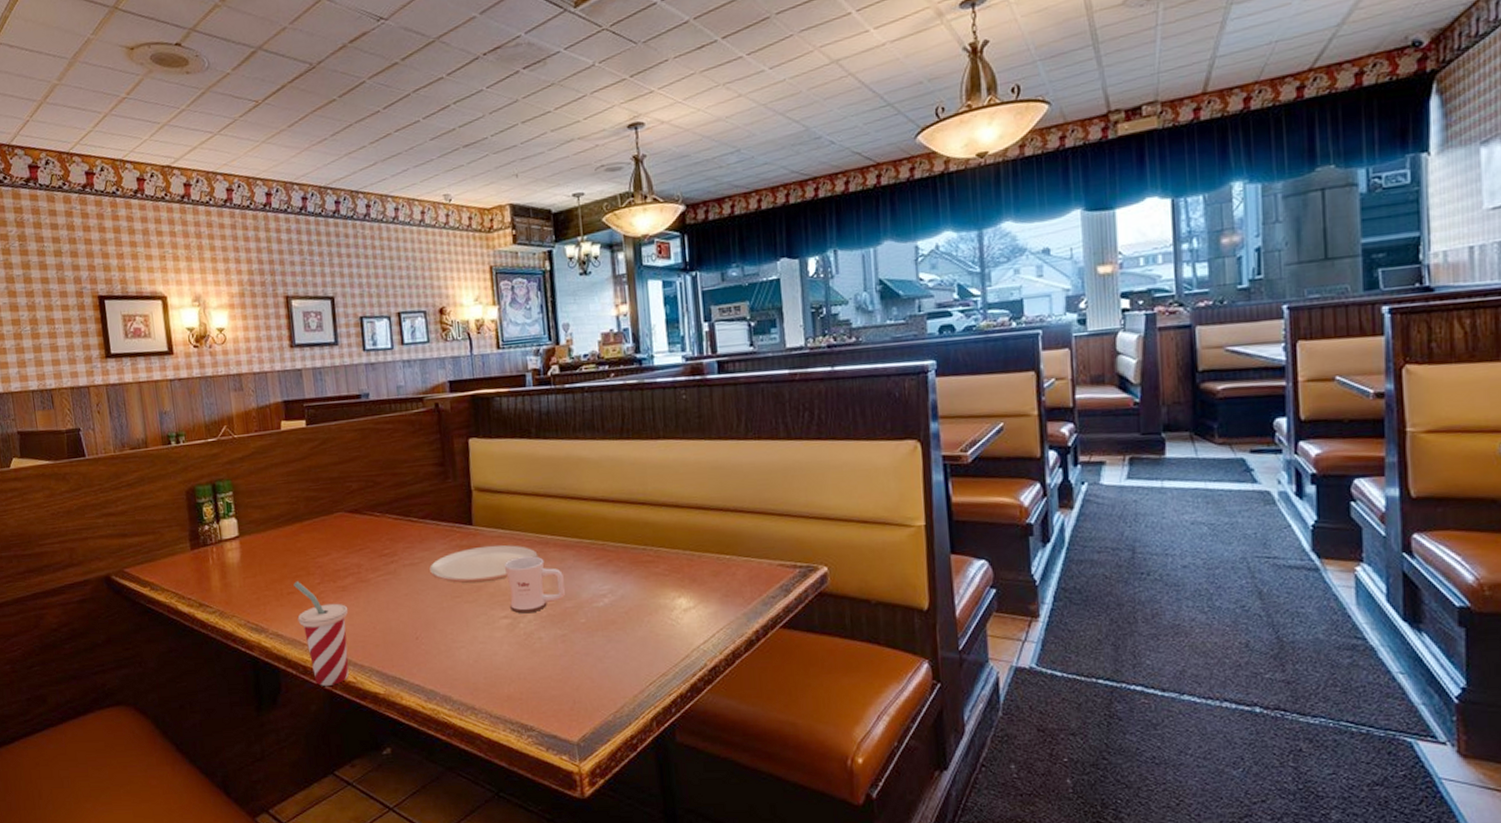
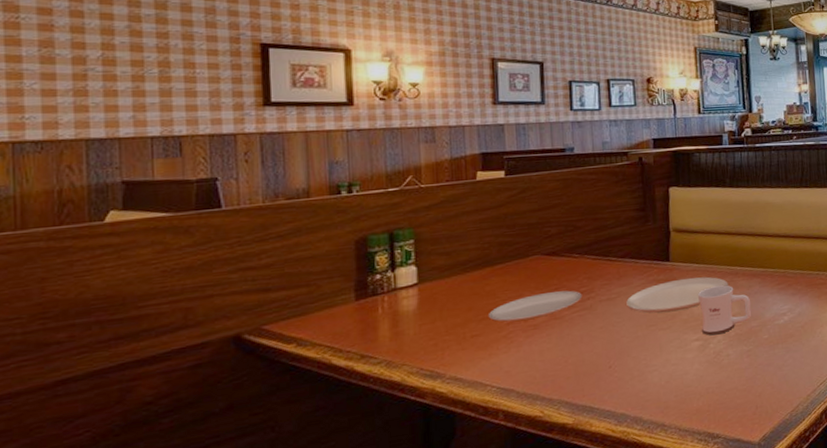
beverage cup: present [294,581,349,686] -> none [479,323,539,425]
plate: none [300,552,386,581] -> present [488,290,583,322]

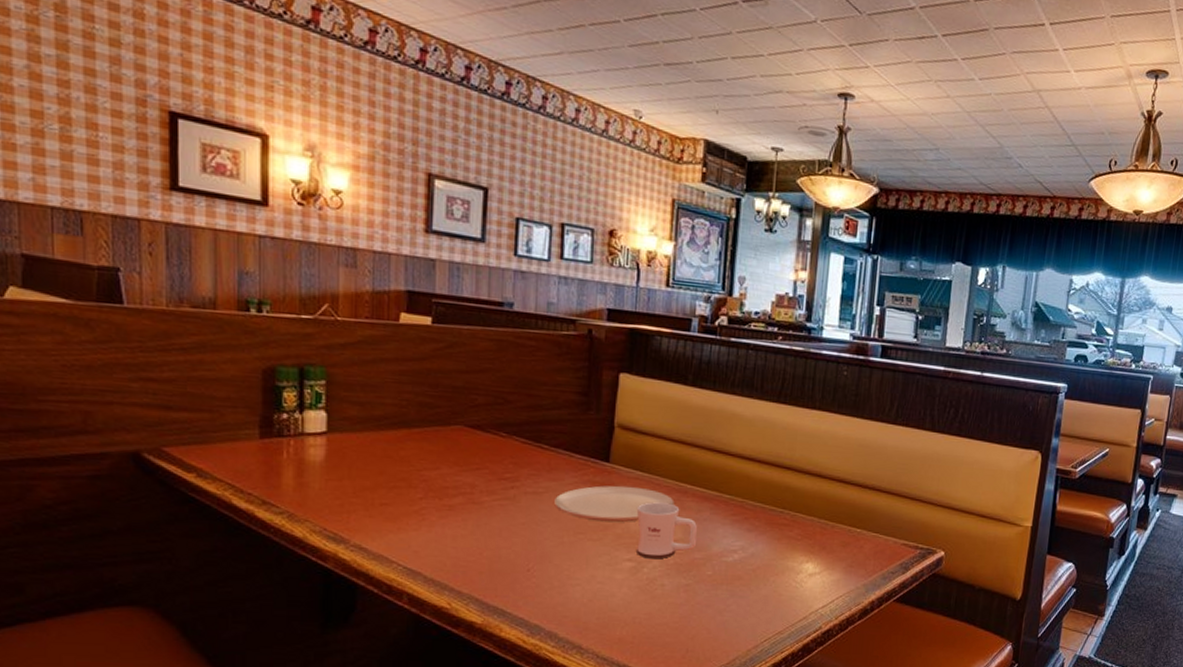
plate: present [488,290,583,322] -> none [400,470,506,498]

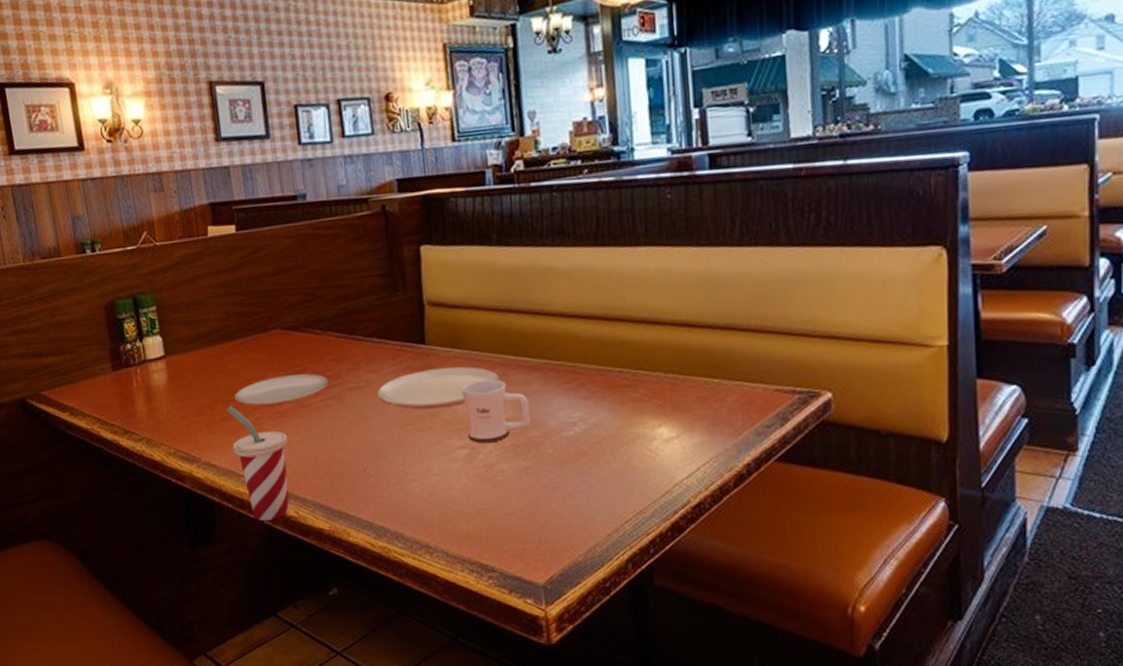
beverage cup: none [389,492,453,609] -> present [227,406,290,521]
plate: none [400,470,506,498] -> present [234,374,329,406]

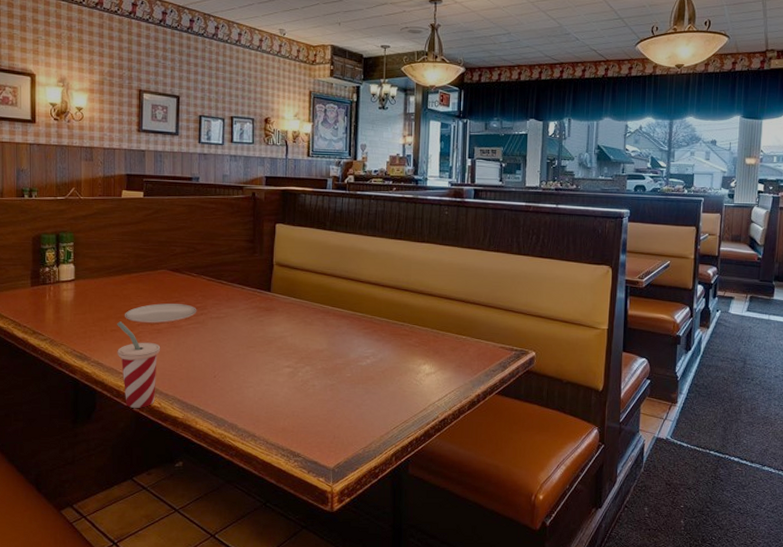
plate: present [377,366,500,410] -> none [232,309,320,338]
mug: present [460,379,532,443] -> none [292,321,339,365]

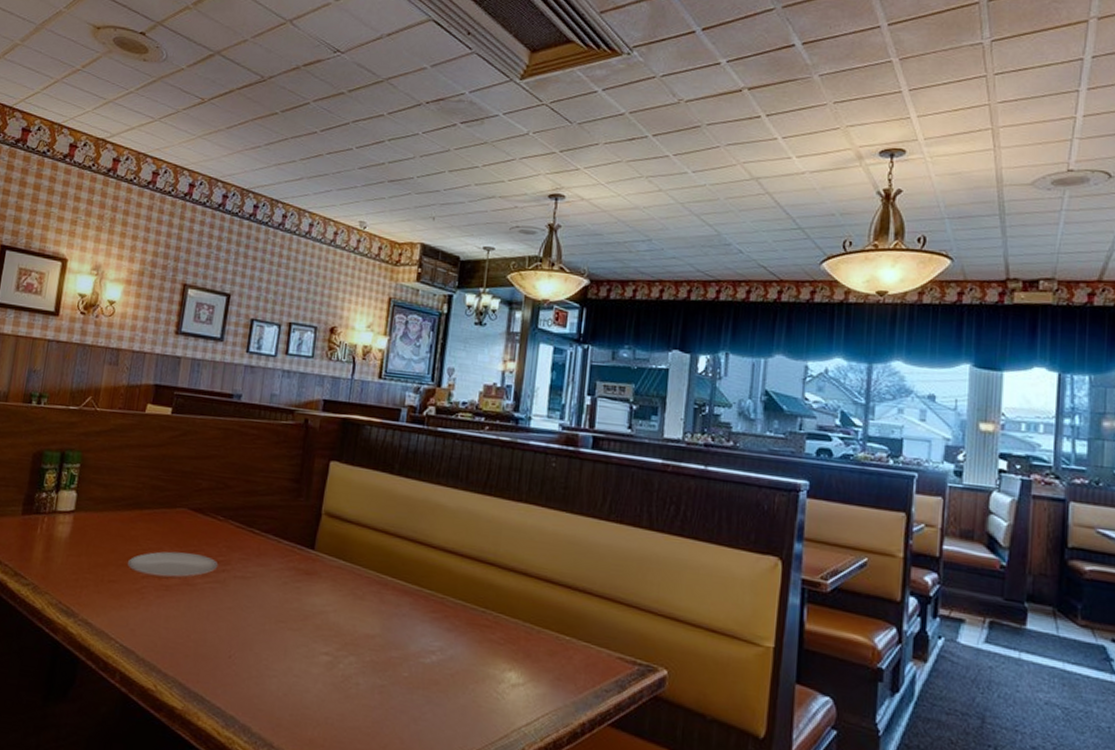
beverage cup: present [117,321,161,408] -> none [111,570,167,690]

